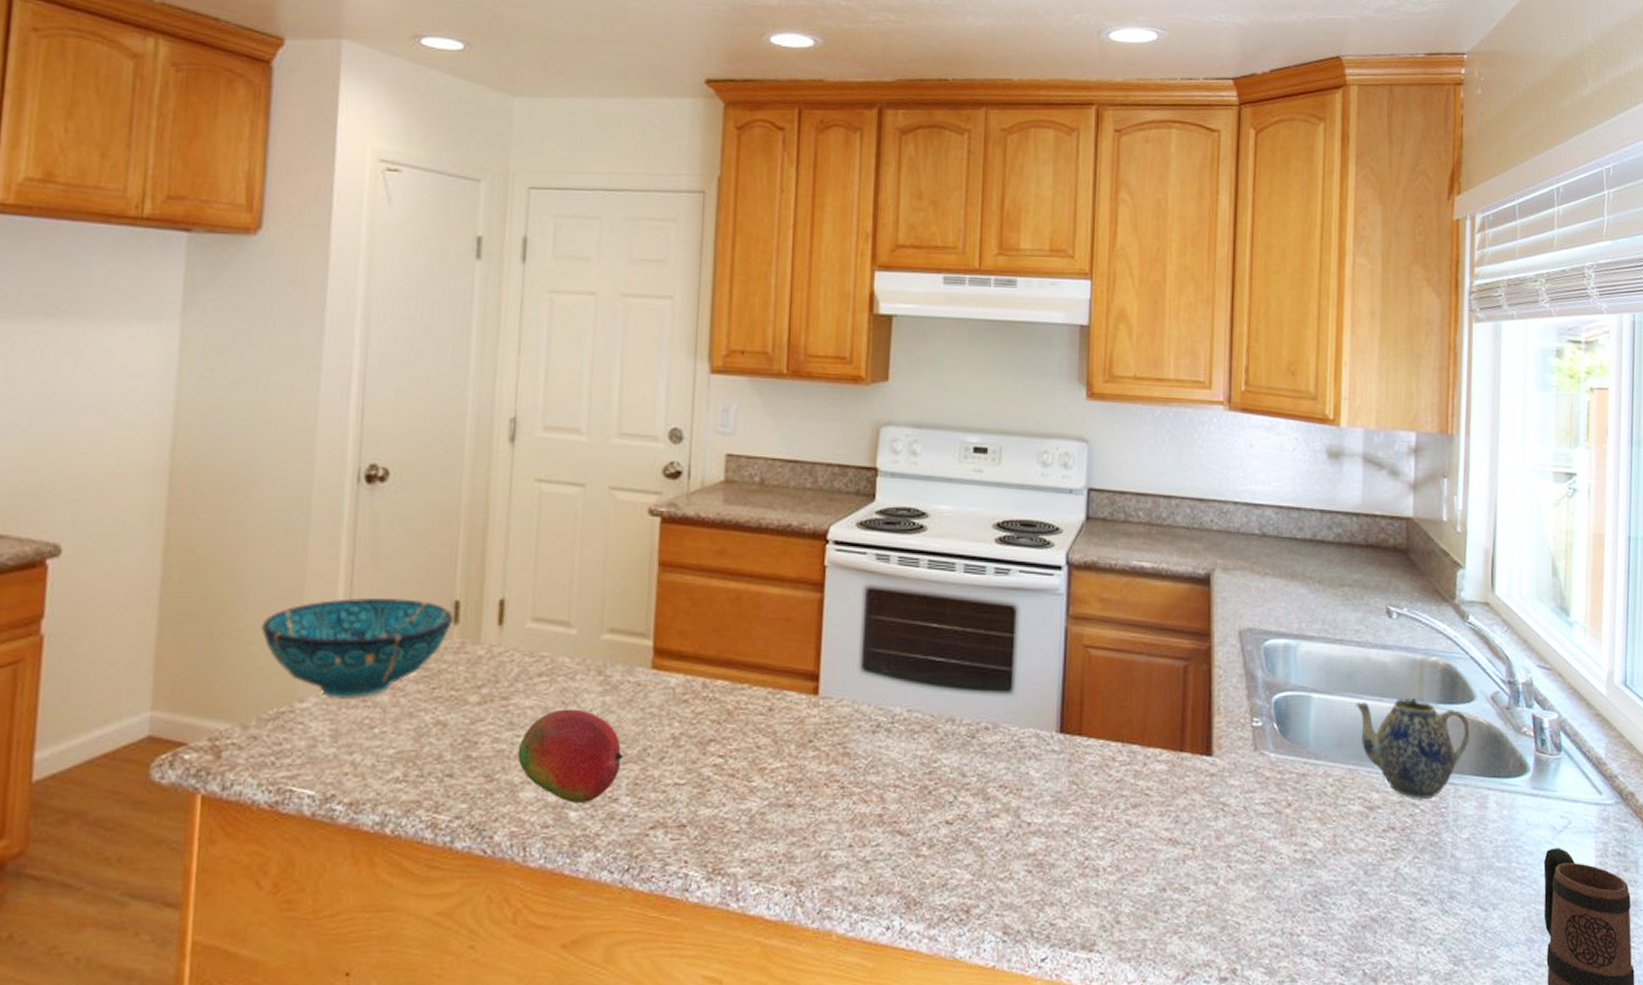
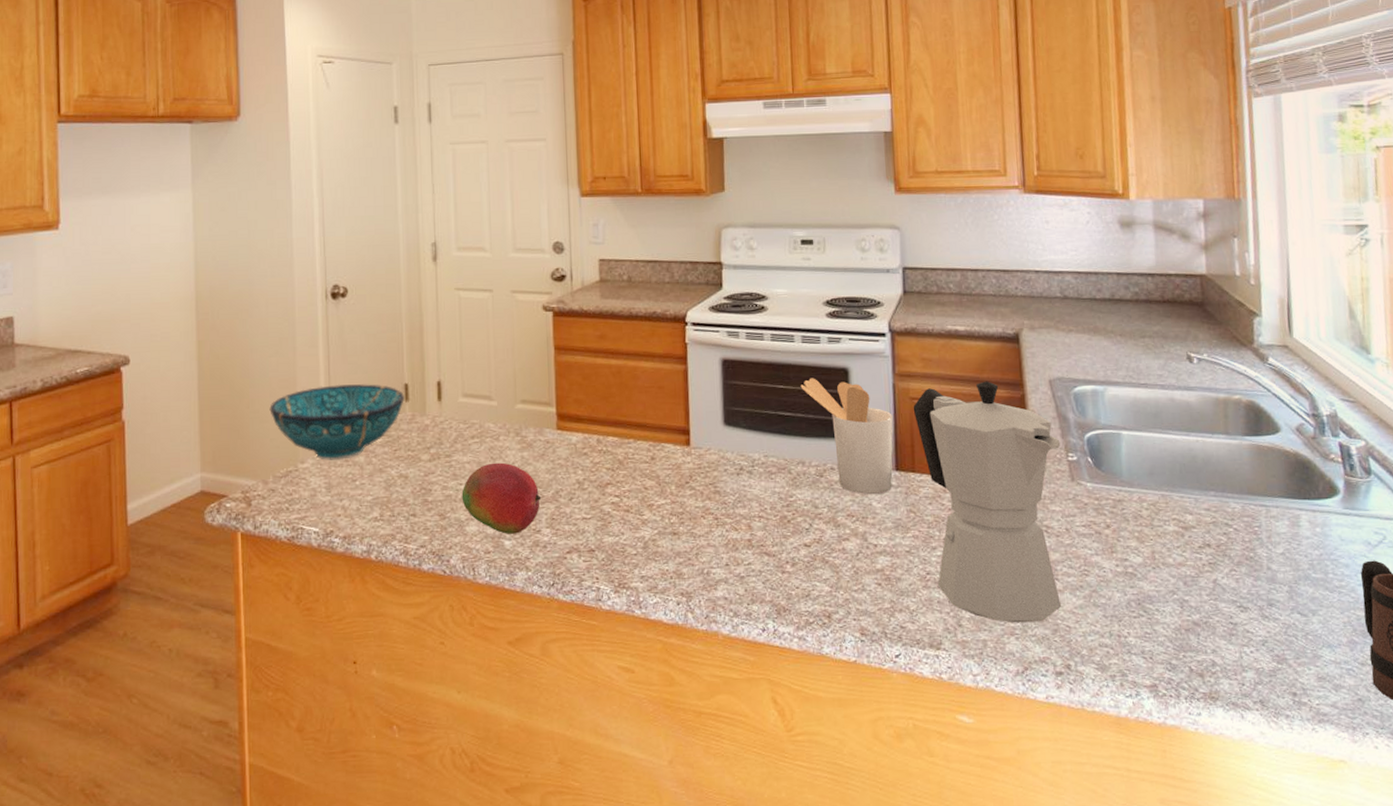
utensil holder: none [957,616,1062,762] -> present [800,378,893,495]
moka pot: none [1086,629,1246,919] -> present [913,381,1061,623]
teapot: present [1356,697,1470,799] -> none [1164,431,1278,519]

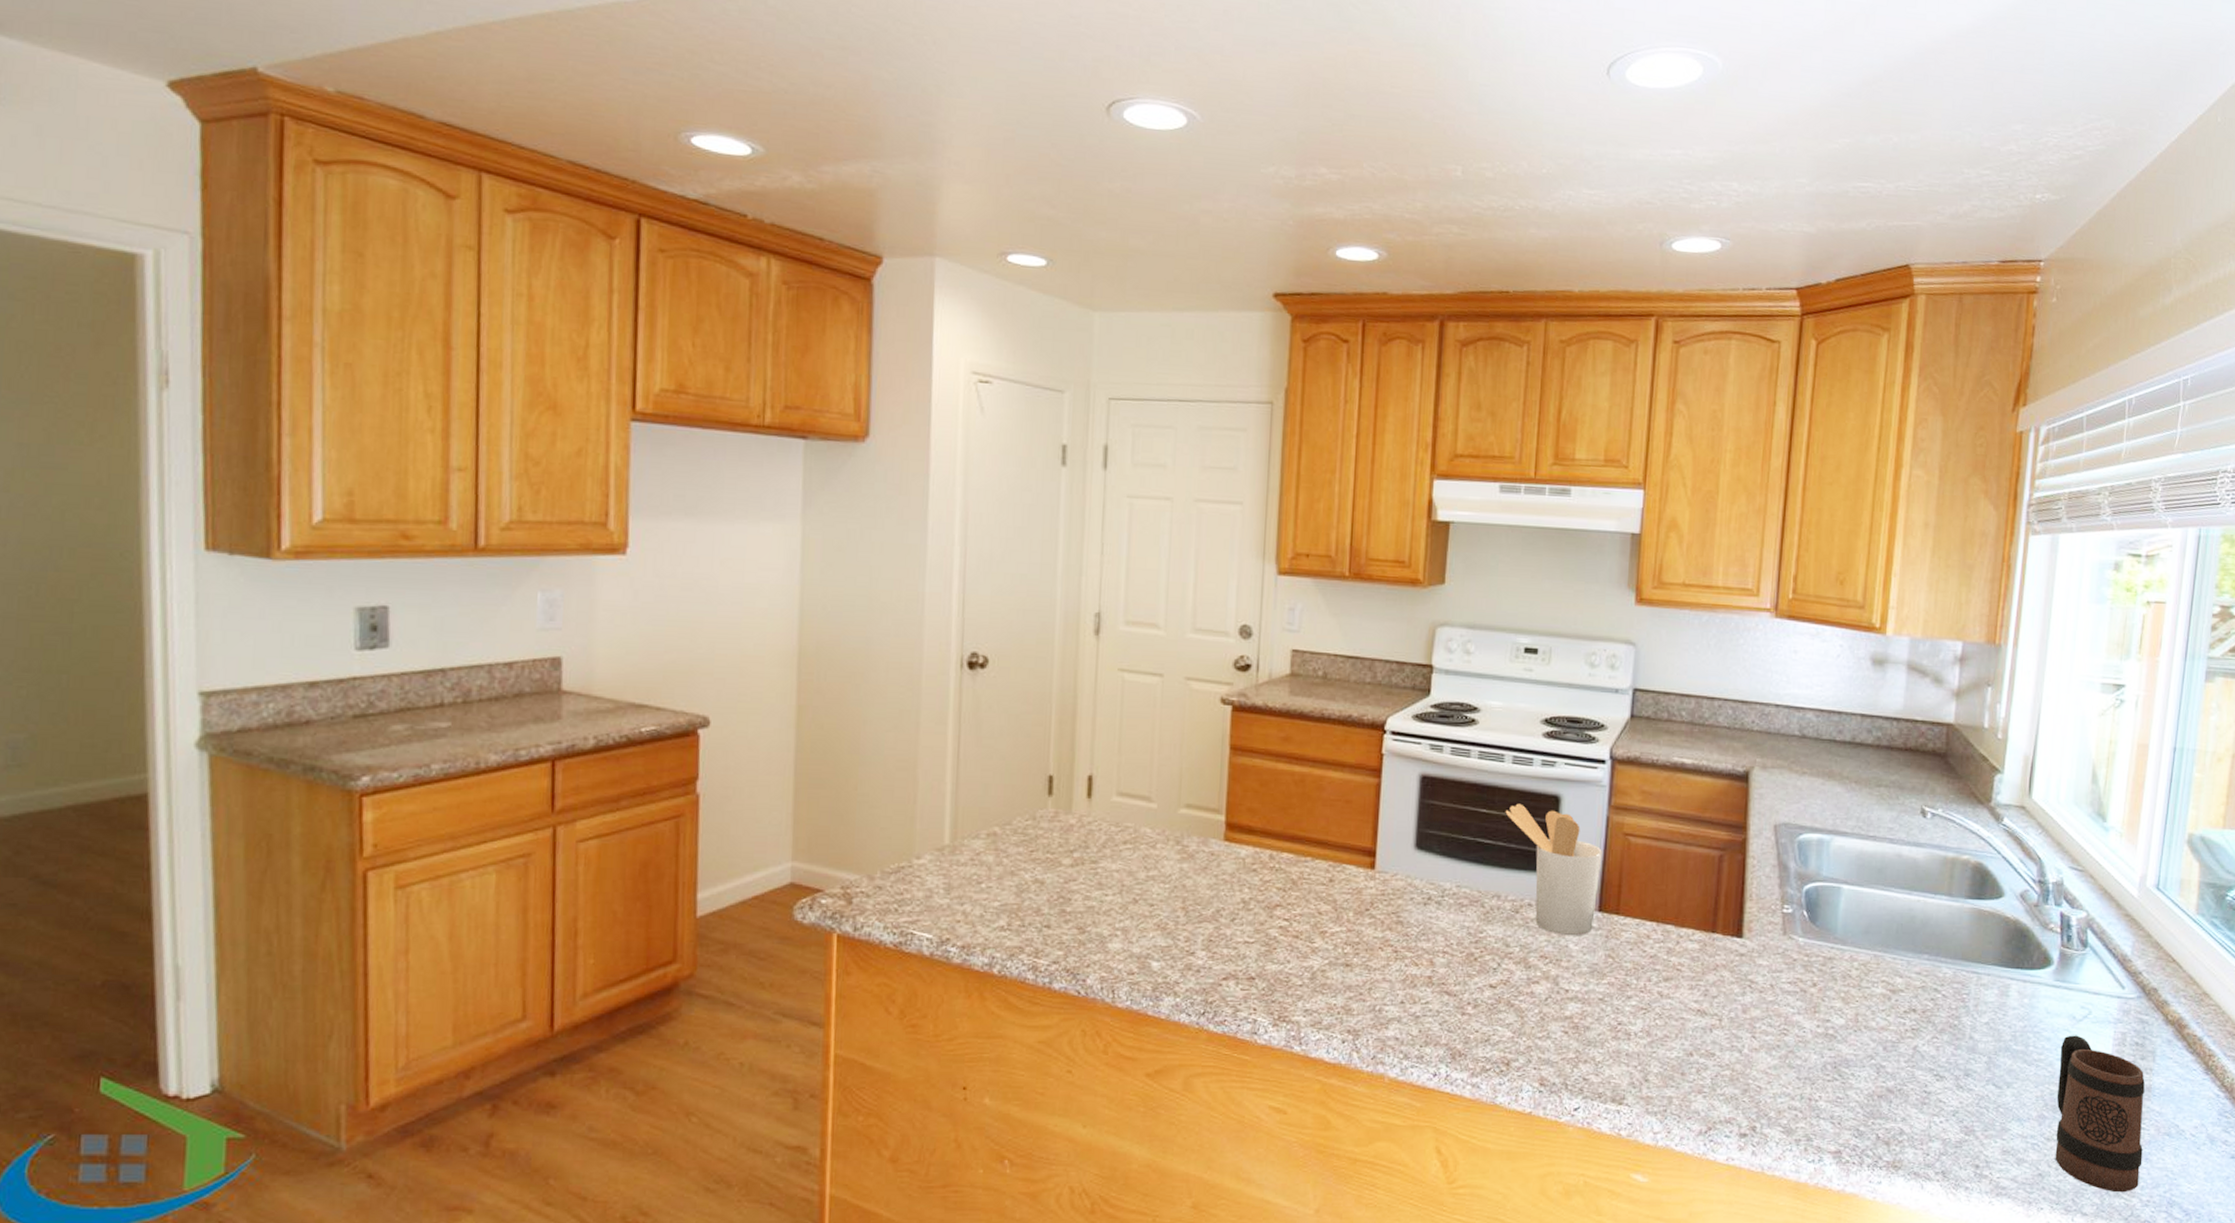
decorative bowl: present [269,384,404,460] -> none [882,770,1047,858]
fruit: present [461,462,540,534] -> none [1106,873,1198,955]
moka pot: present [913,381,1061,623] -> none [1625,821,1777,1081]

